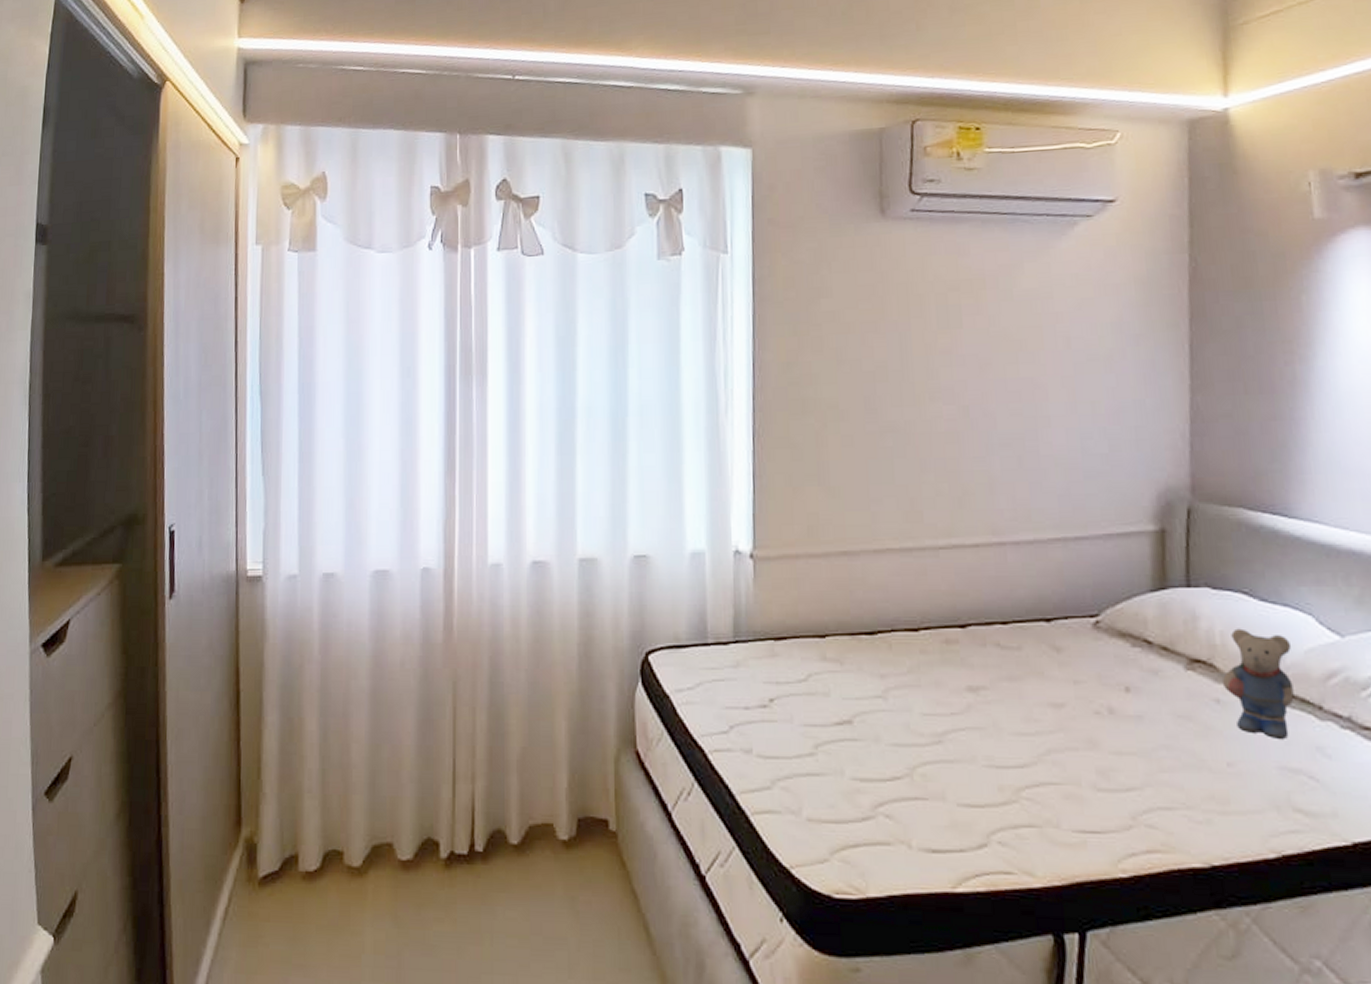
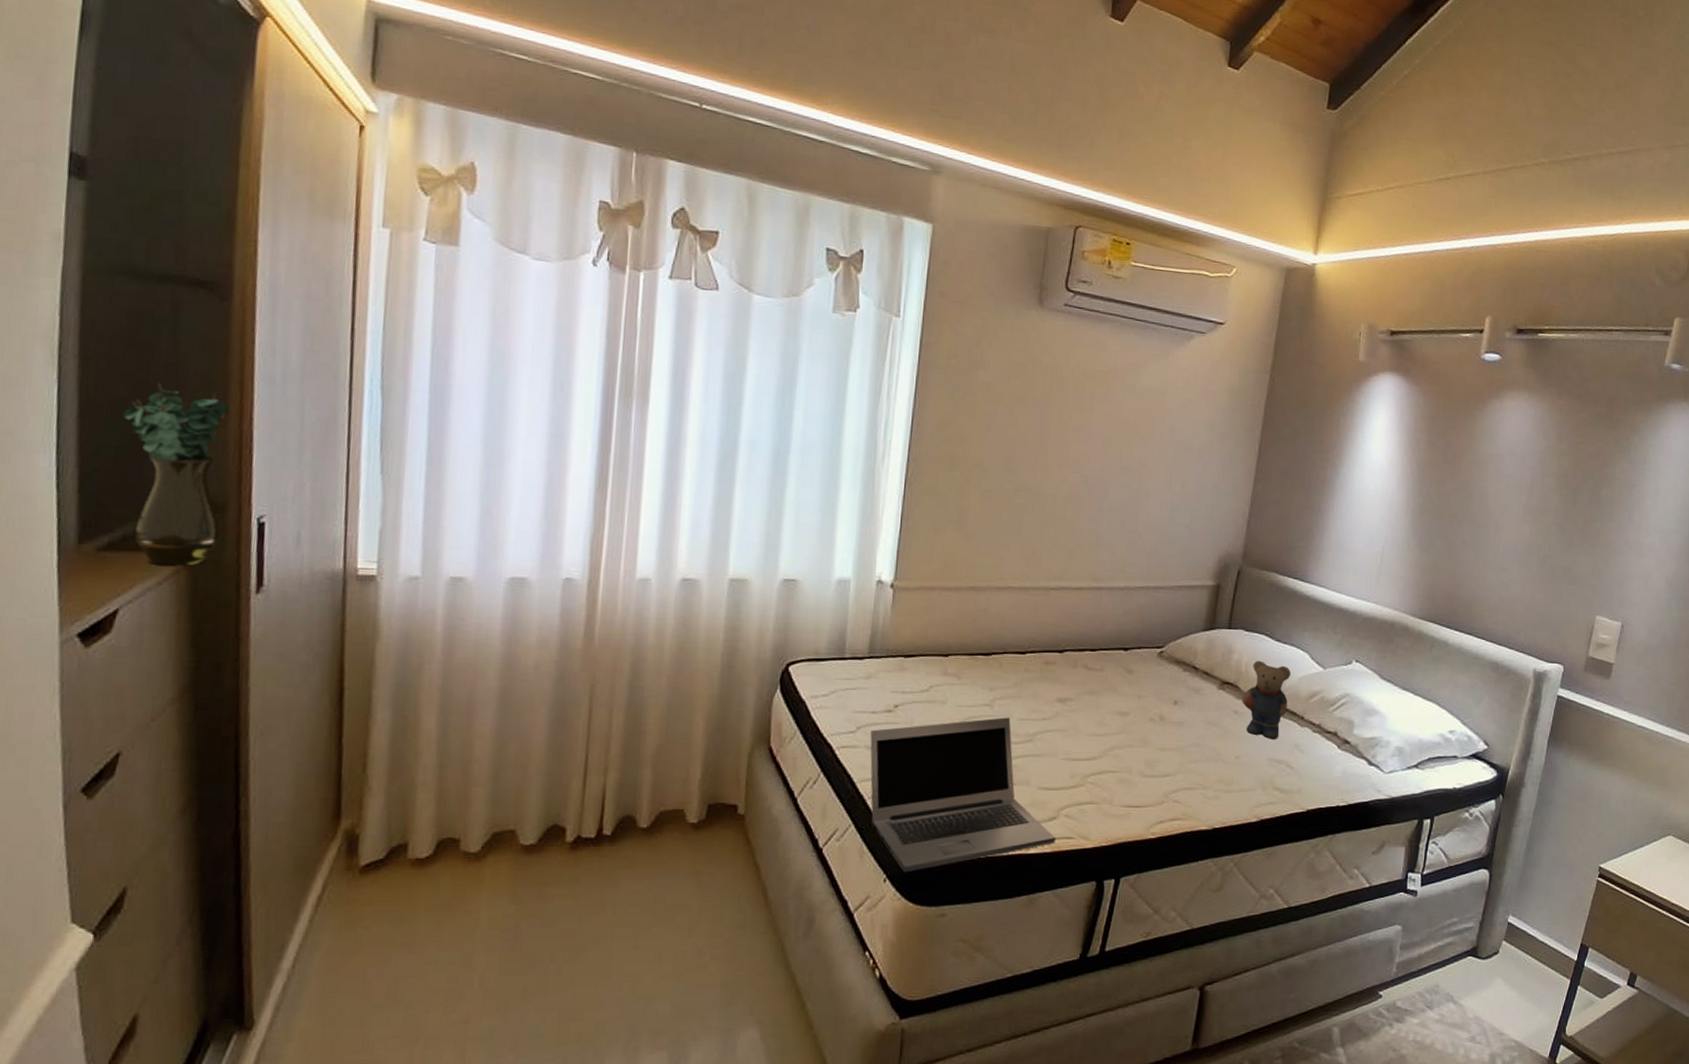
vase: none [72,411,146,577] -> present [123,383,229,566]
laptop: none [746,712,990,911] -> present [870,717,1056,873]

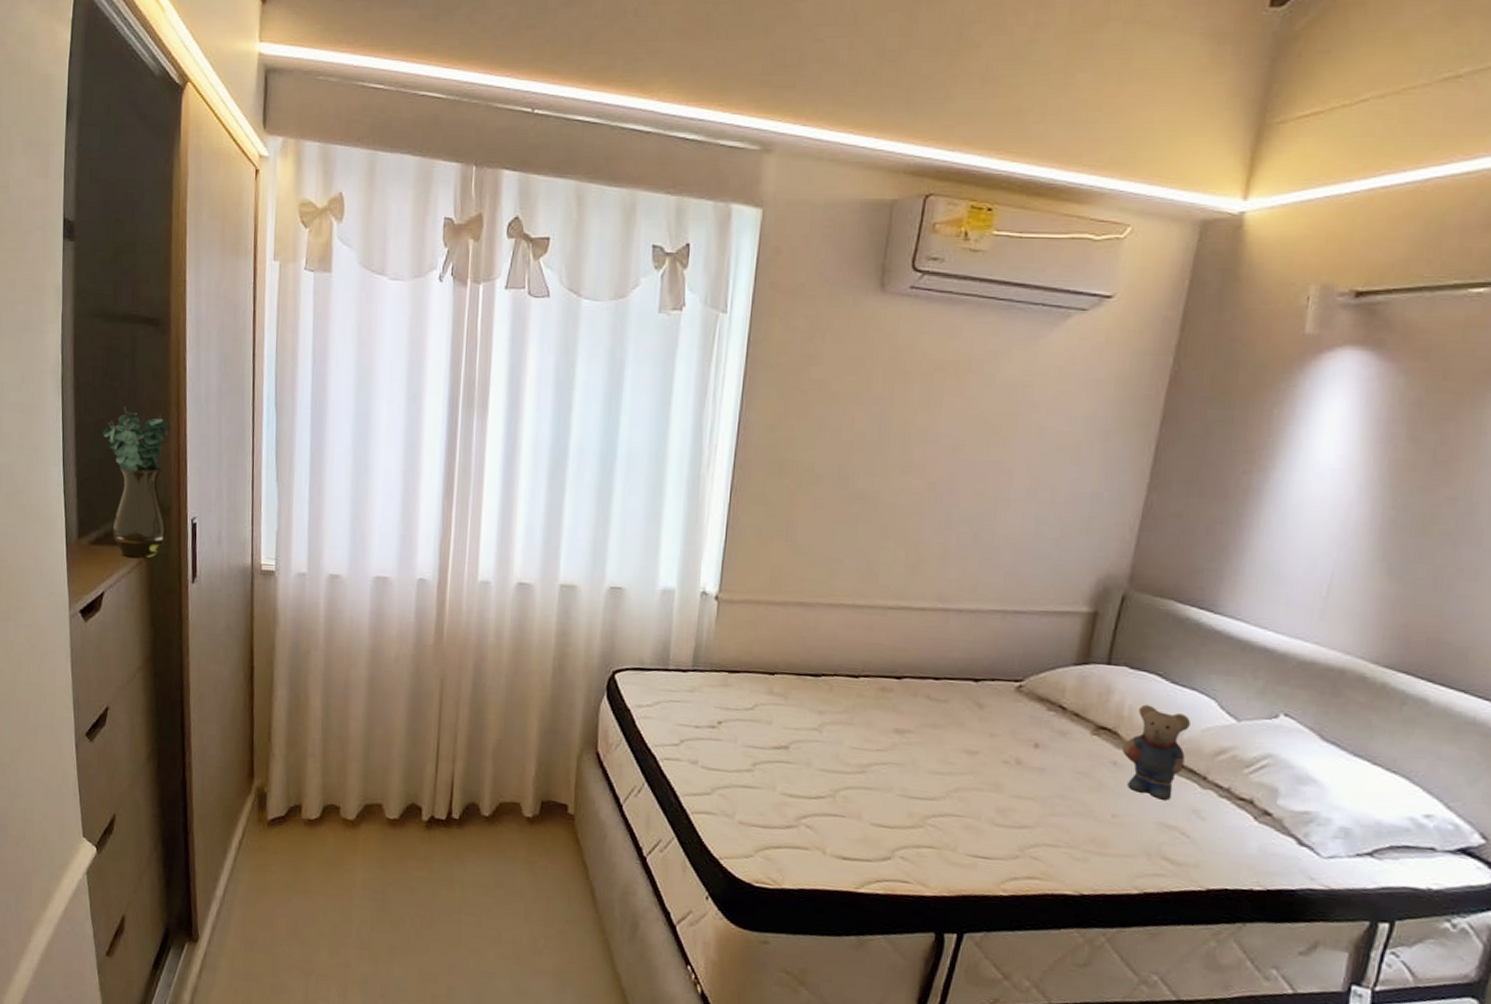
laptop: present [870,717,1056,873] -> none [693,744,889,894]

